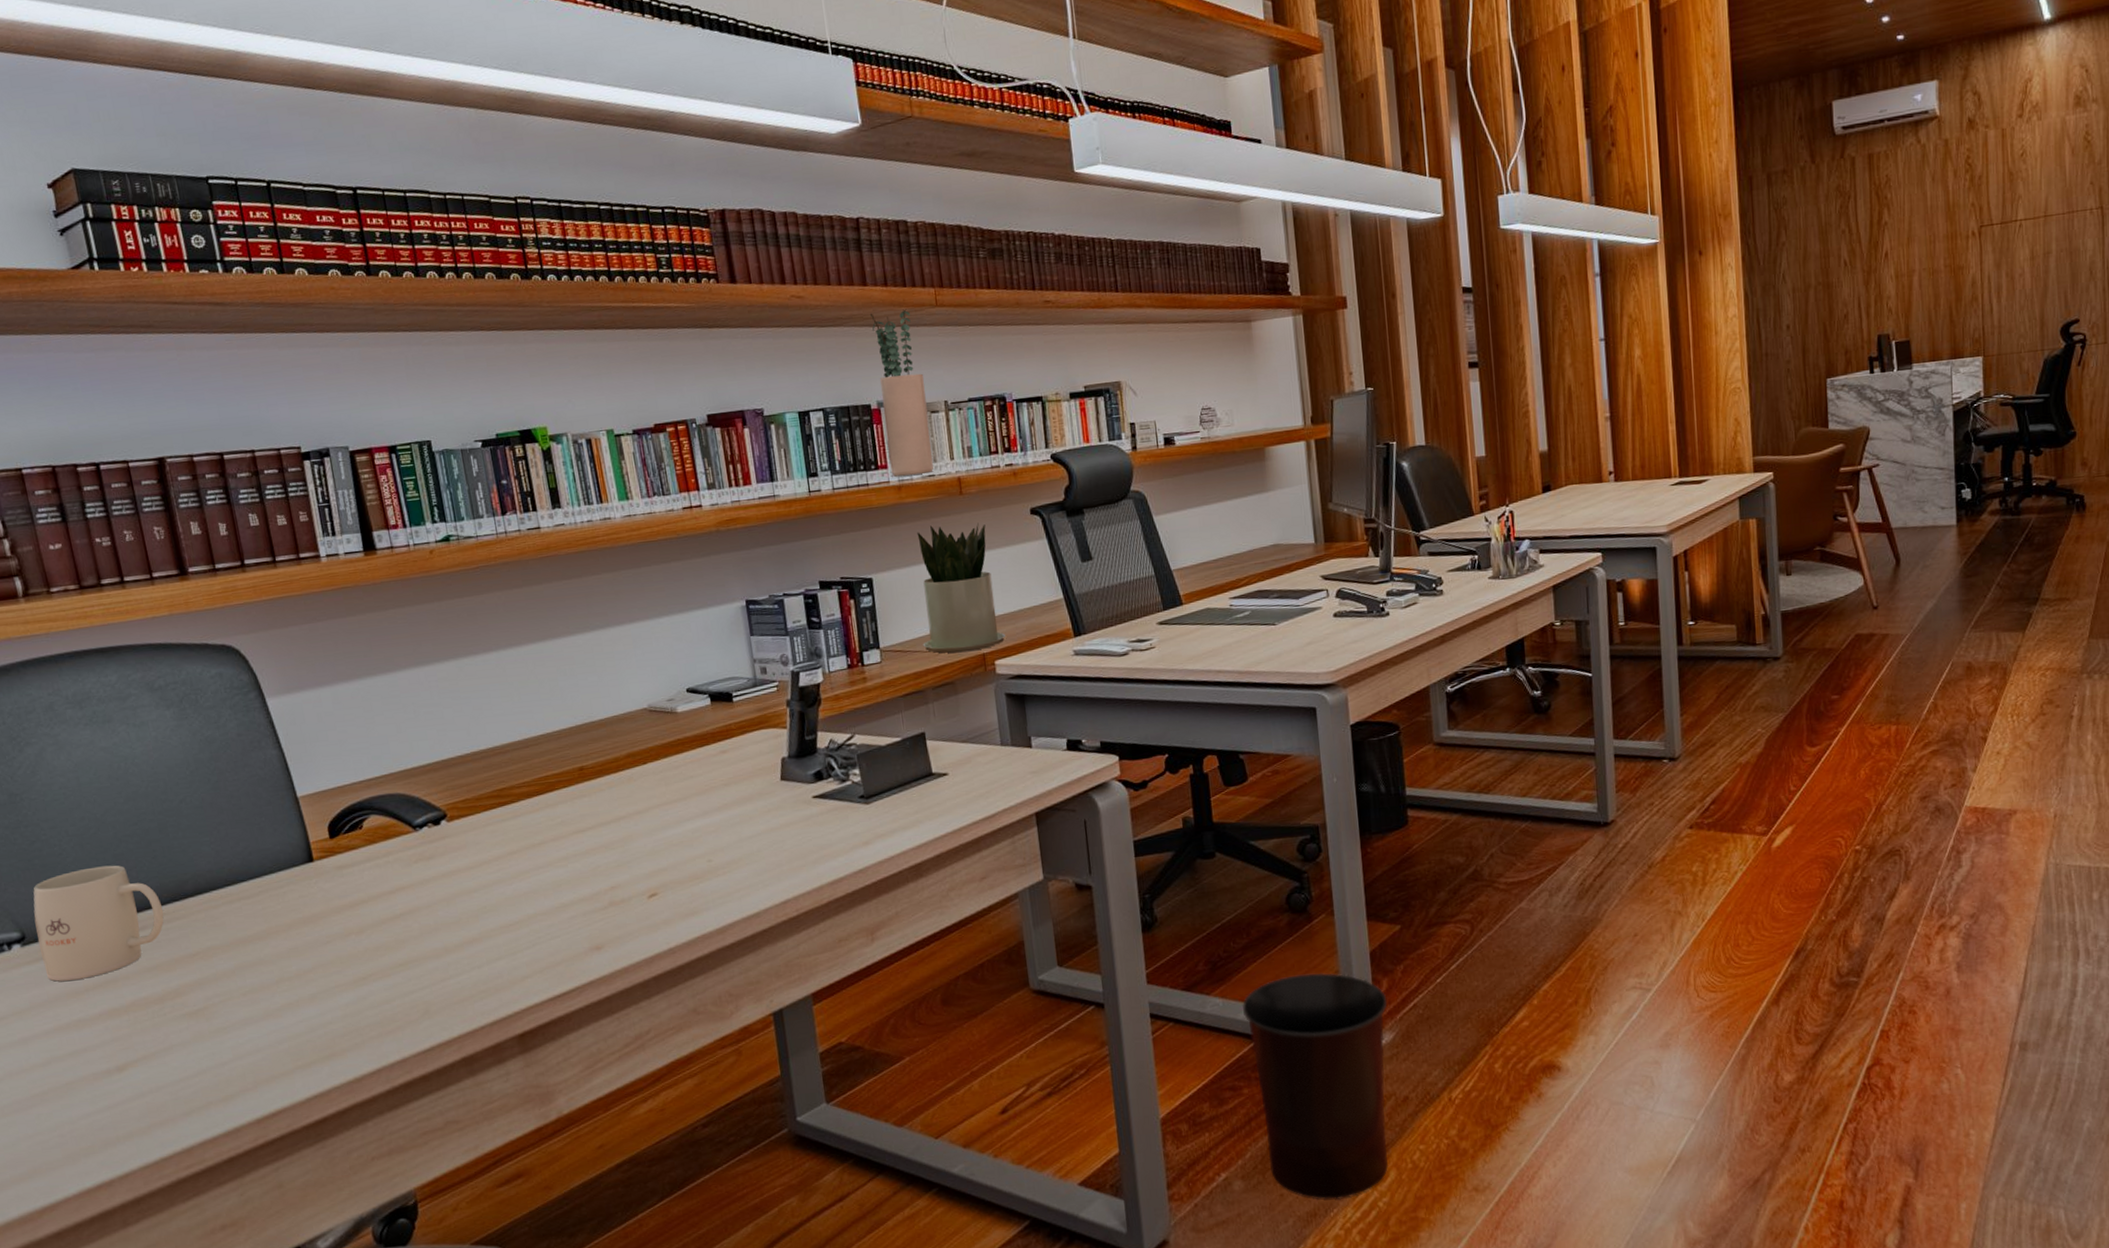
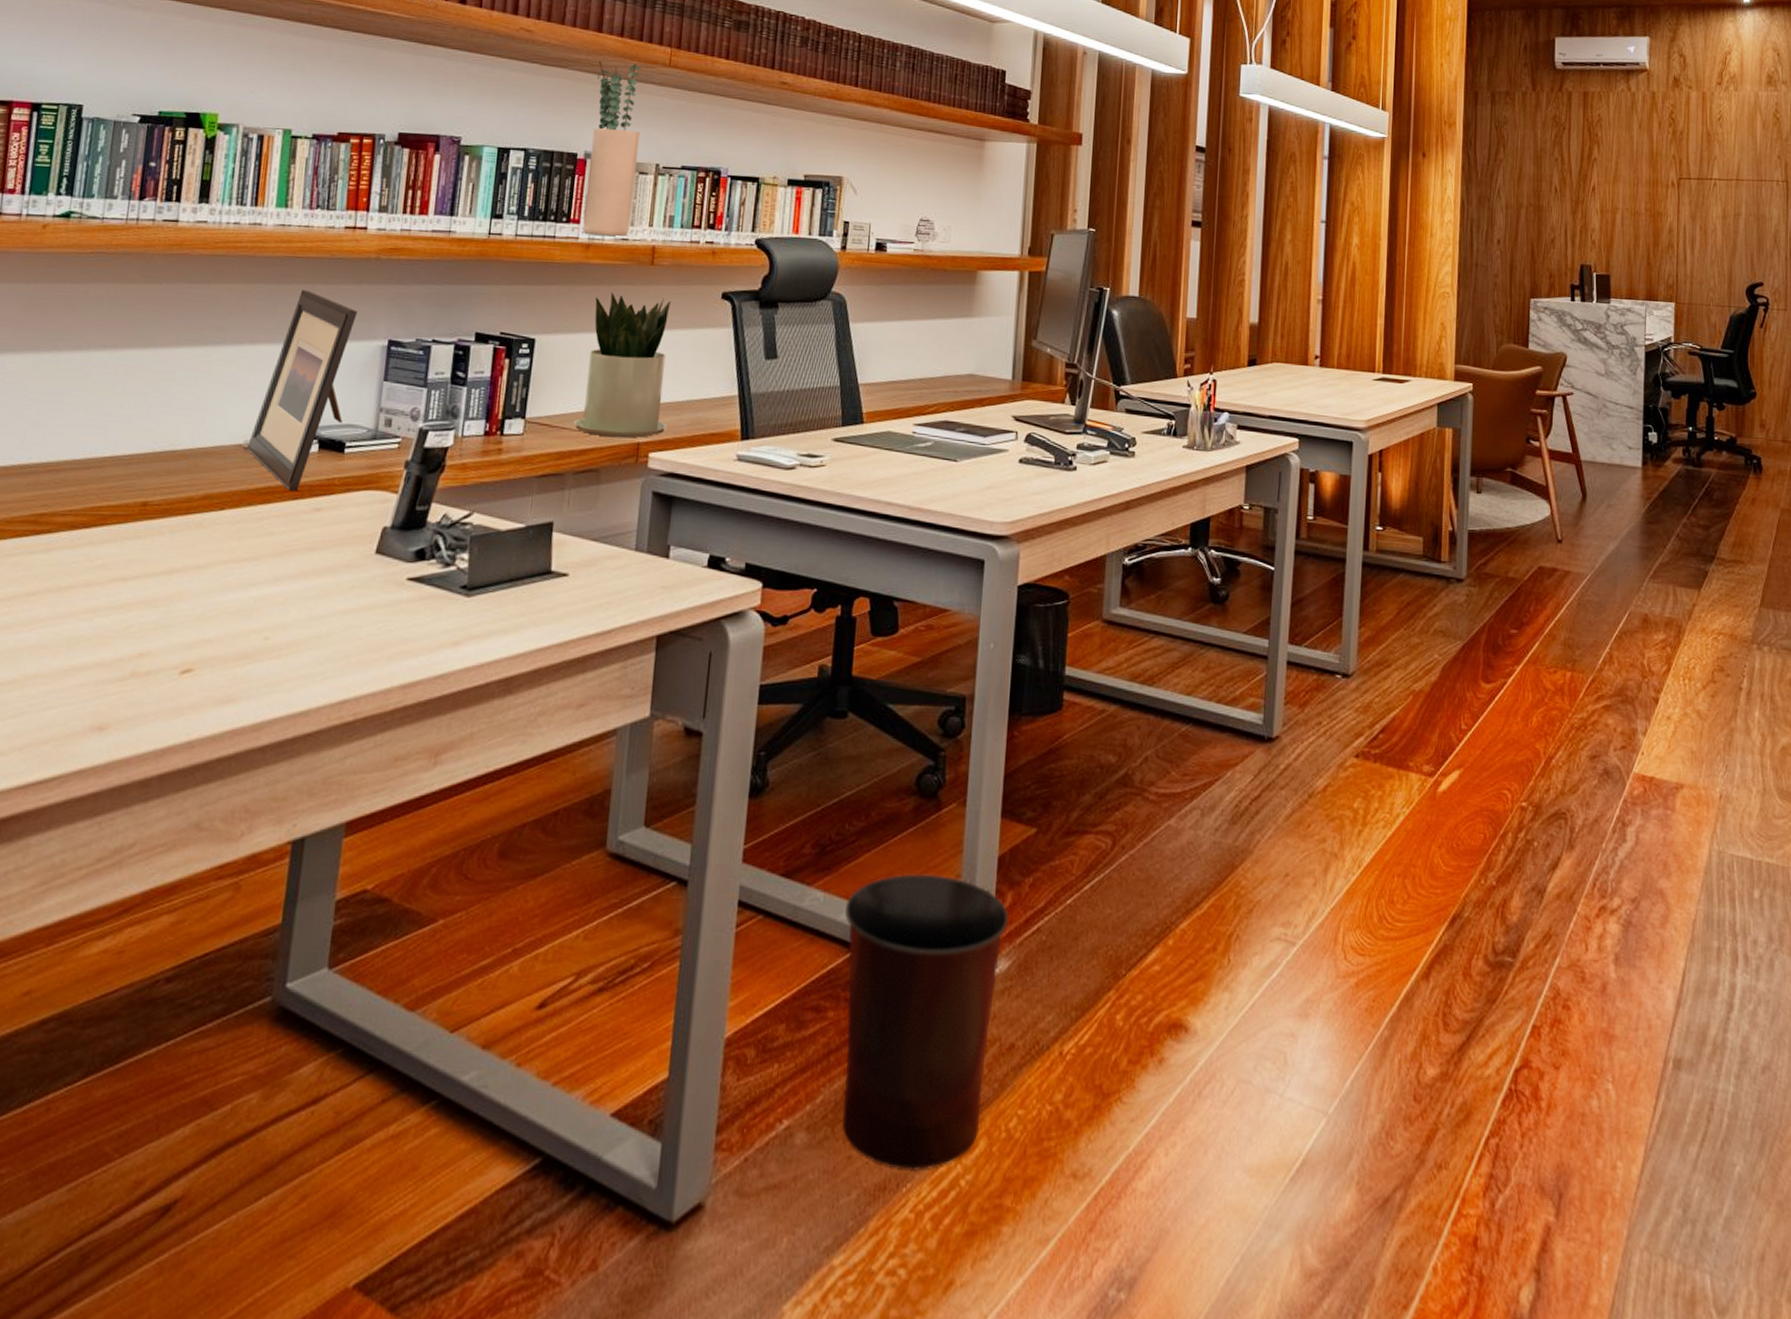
picture frame: none [651,568,725,740] -> present [247,289,358,492]

